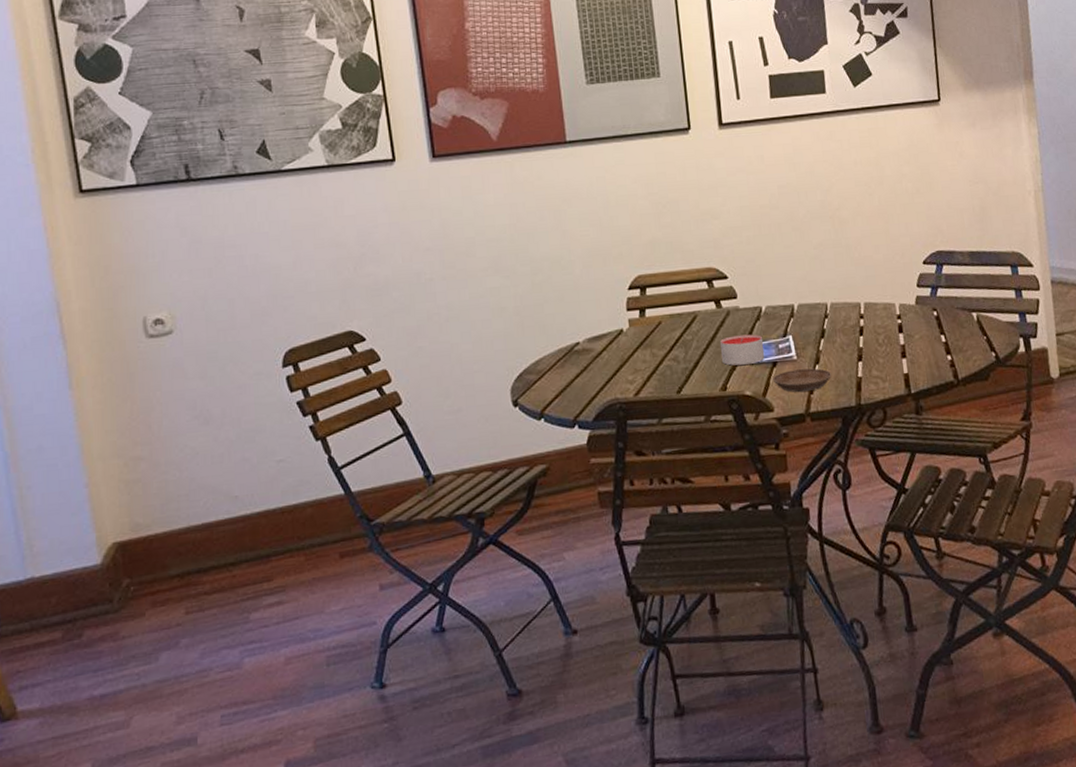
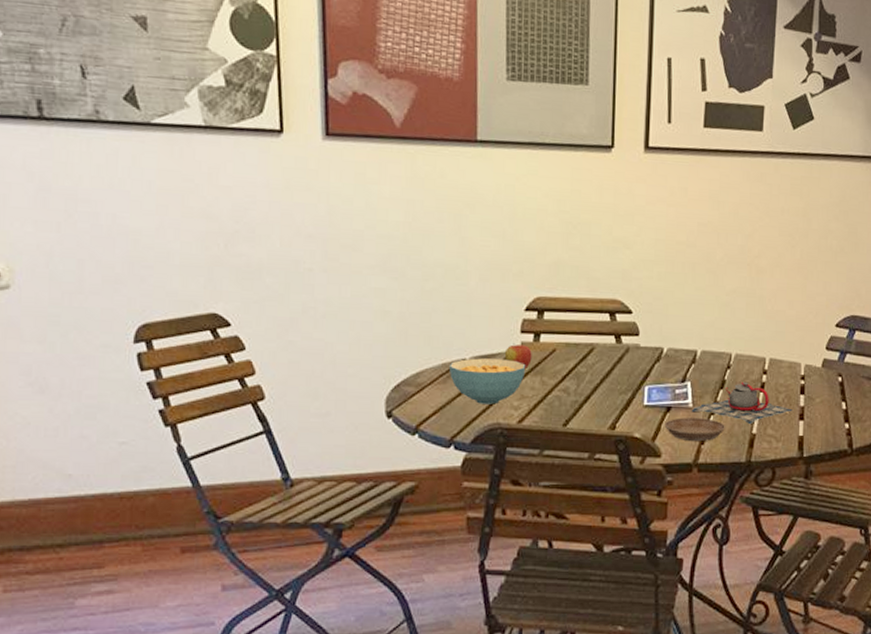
cereal bowl: none [564,337,636,383] -> present [448,358,526,405]
apple: none [614,321,640,345] -> present [504,343,532,370]
candle: present [720,334,765,366] -> none [615,374,661,406]
teapot: none [796,328,895,368] -> present [691,381,794,424]

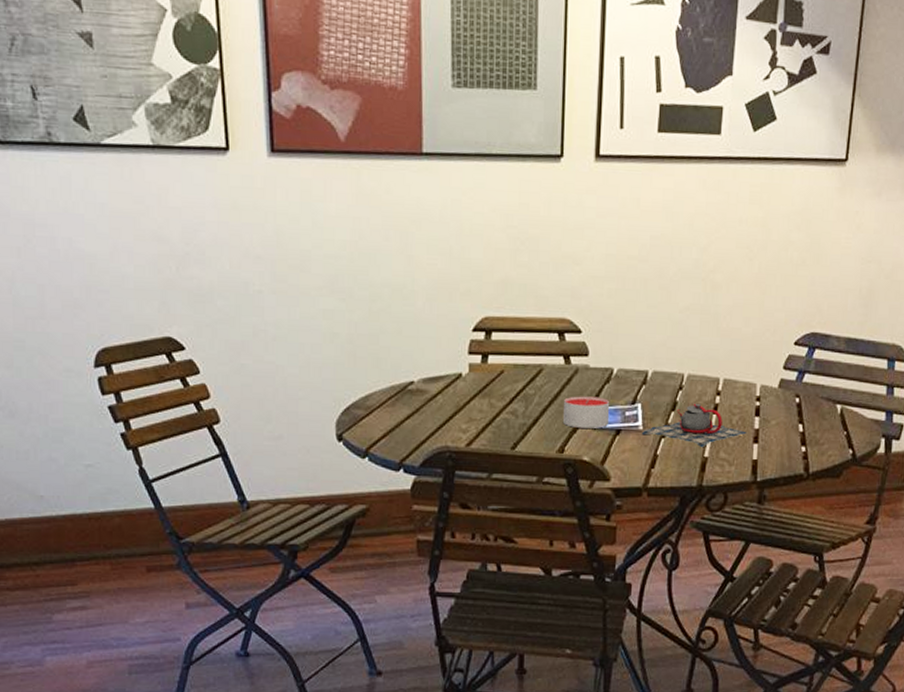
cereal bowl: present [448,358,526,405] -> none [397,380,474,427]
apple: present [504,343,532,370] -> none [452,365,480,392]
candle: none [615,374,661,406] -> present [563,396,610,428]
saucer: present [664,417,725,442] -> none [614,440,676,466]

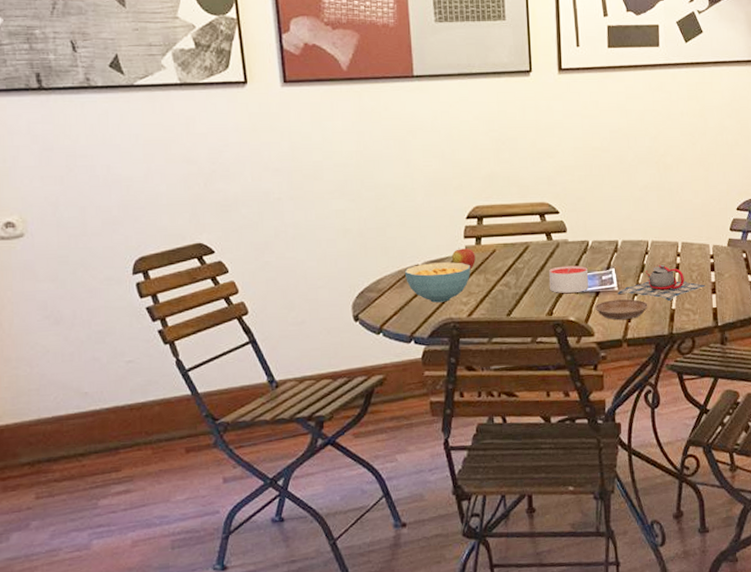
cereal bowl: none [397,380,474,427] -> present [404,262,471,303]
apple: none [452,365,480,392] -> present [451,248,476,270]
saucer: none [614,440,676,466] -> present [595,299,648,320]

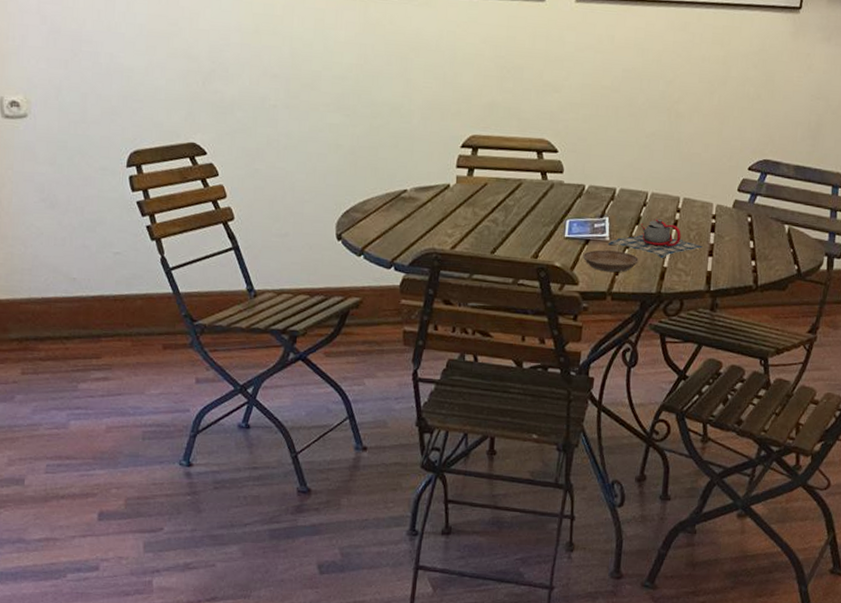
cereal bowl: present [404,262,471,303] -> none [392,189,460,232]
apple: present [451,248,476,270] -> none [441,177,466,201]
candle: present [549,265,589,293] -> none [538,208,581,238]

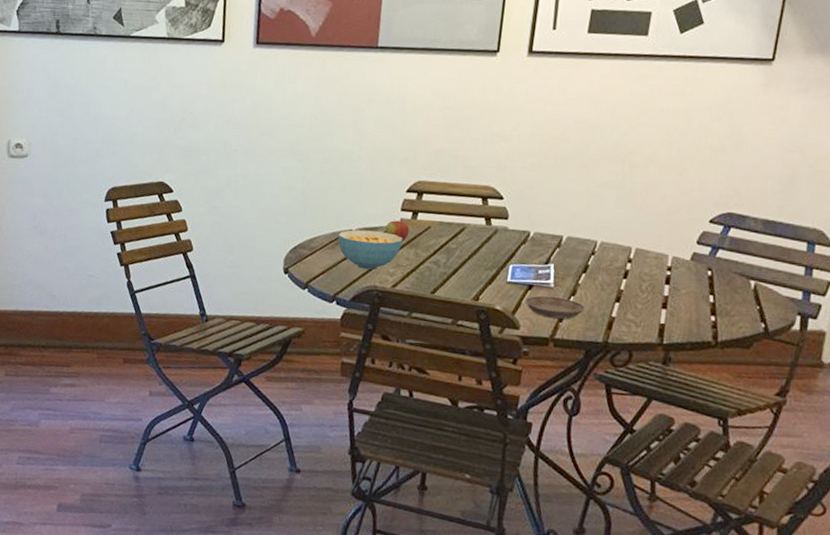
cereal bowl: none [392,189,460,232] -> present [337,230,403,270]
apple: none [441,177,466,201] -> present [385,219,410,243]
teapot: present [607,218,704,258] -> none [552,268,657,308]

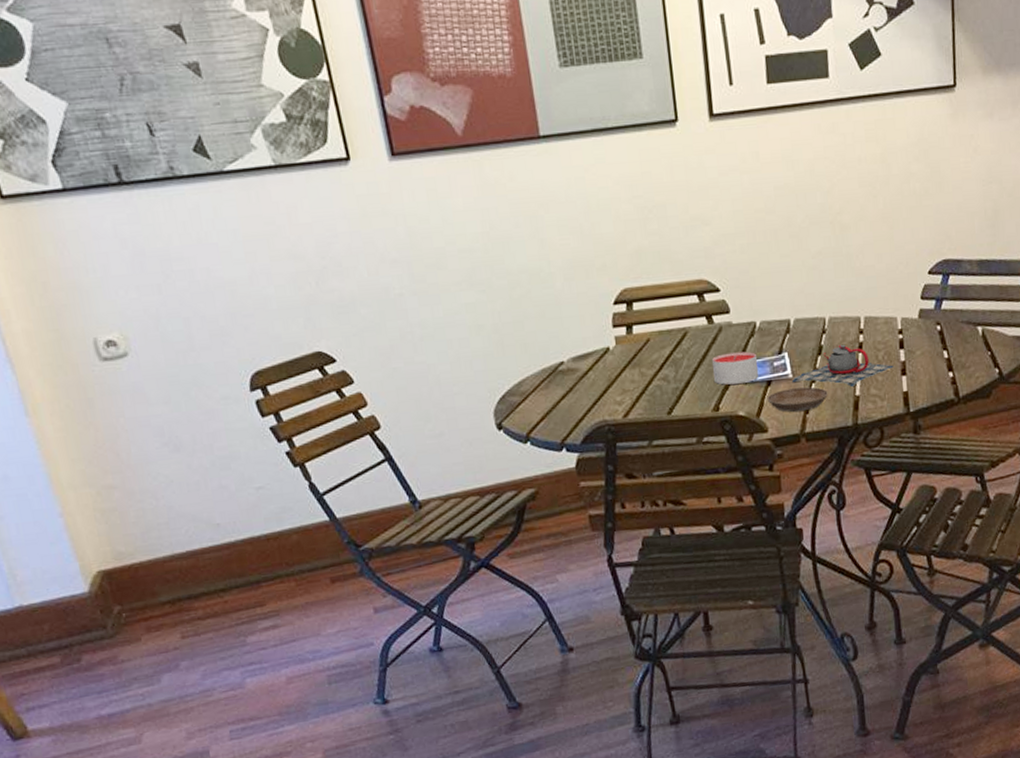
cereal bowl: present [337,230,403,270] -> none [548,356,623,404]
apple: present [385,219,410,243] -> none [600,339,628,364]
candle: none [480,252,525,283] -> present [712,351,759,385]
teapot: none [552,268,657,308] -> present [791,344,895,387]

